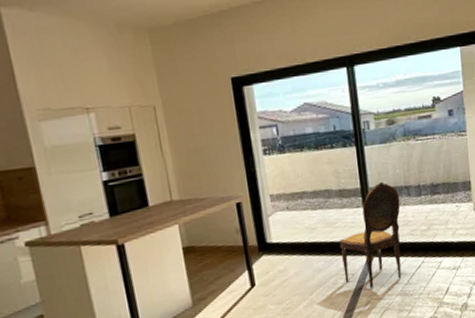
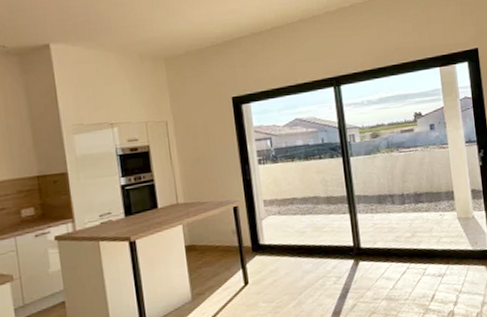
dining chair: present [339,181,402,289] -> none [326,189,387,292]

